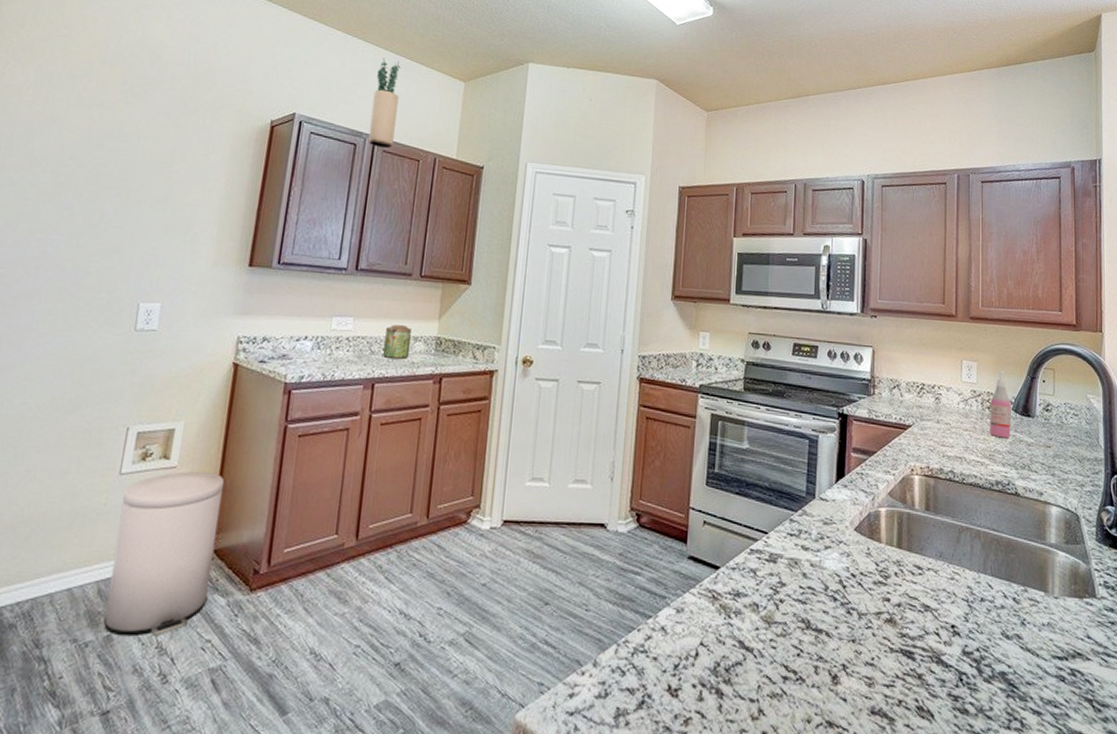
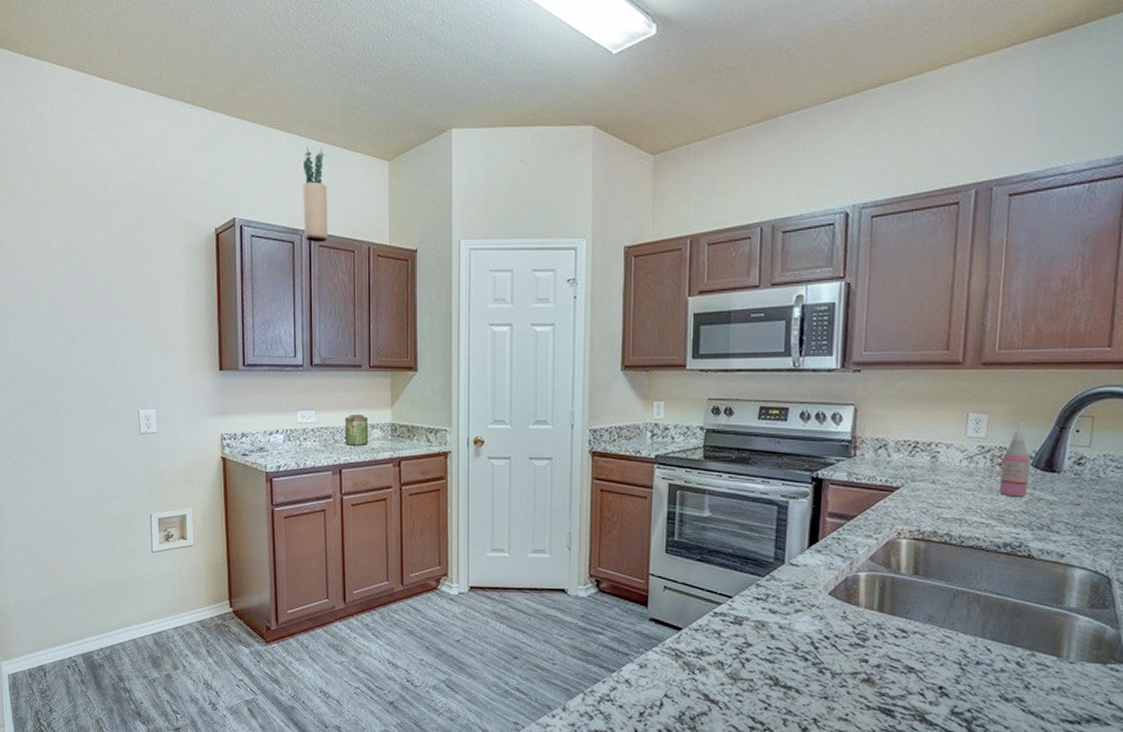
pedal bin: present [103,472,225,637] -> none [158,549,235,676]

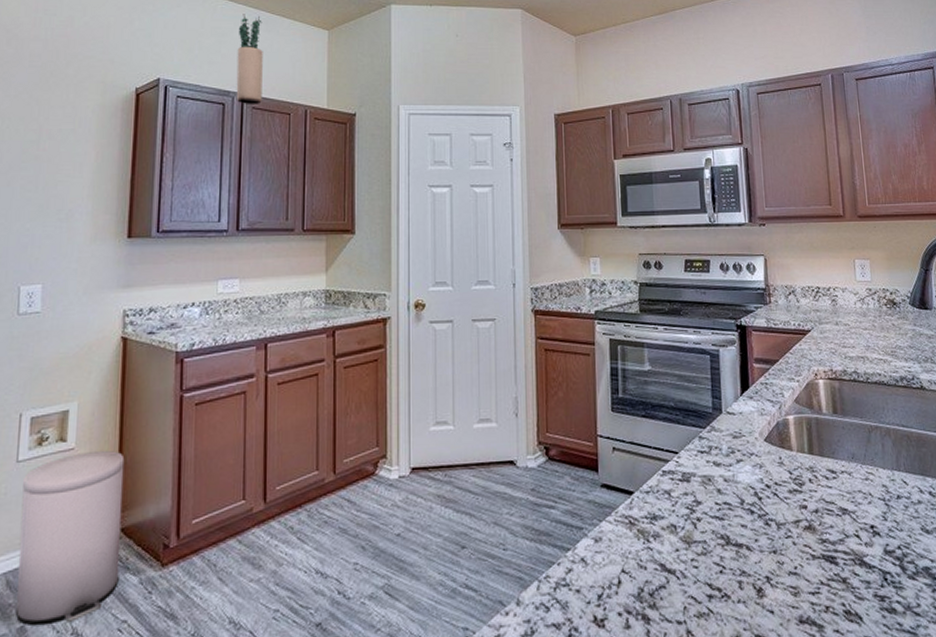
pedal bin: none [158,549,235,676] -> present [15,451,125,626]
canister: present [344,415,369,447] -> none [272,282,300,317]
soap dispenser: present [1000,423,1030,497] -> none [886,267,911,334]

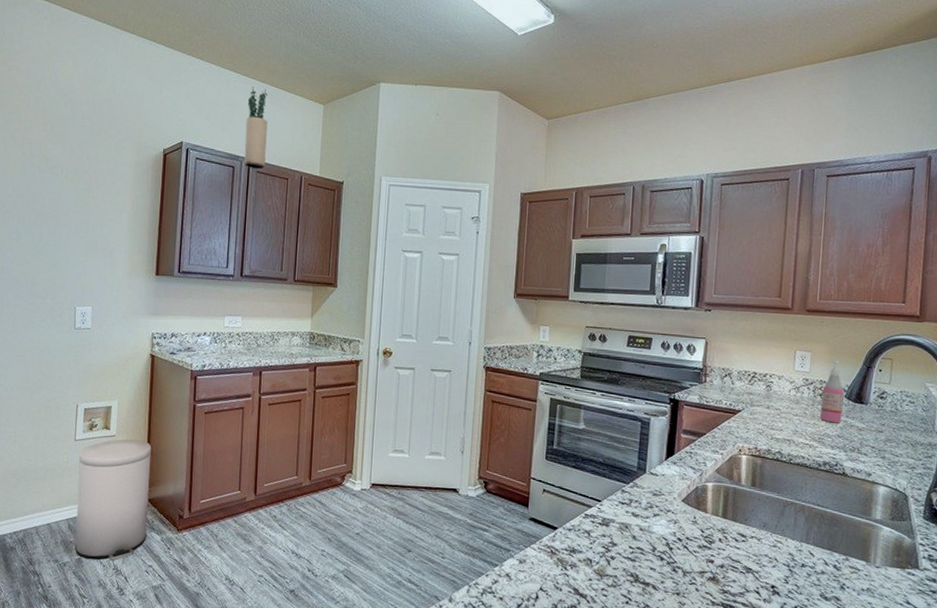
soap dispenser: none [886,267,911,334] -> present [820,361,844,424]

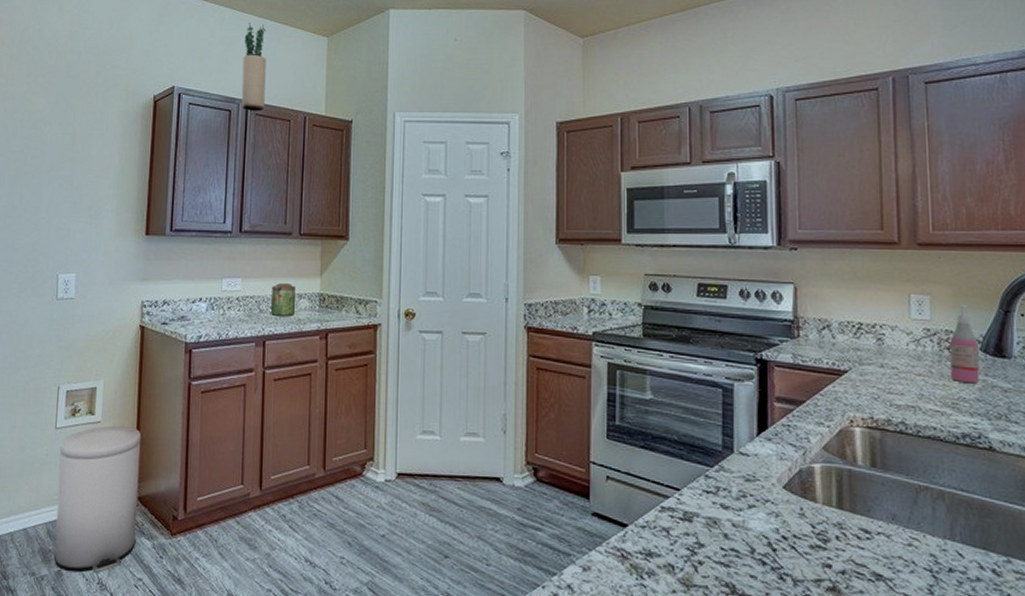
canister: none [266,322,289,352] -> present [270,283,296,317]

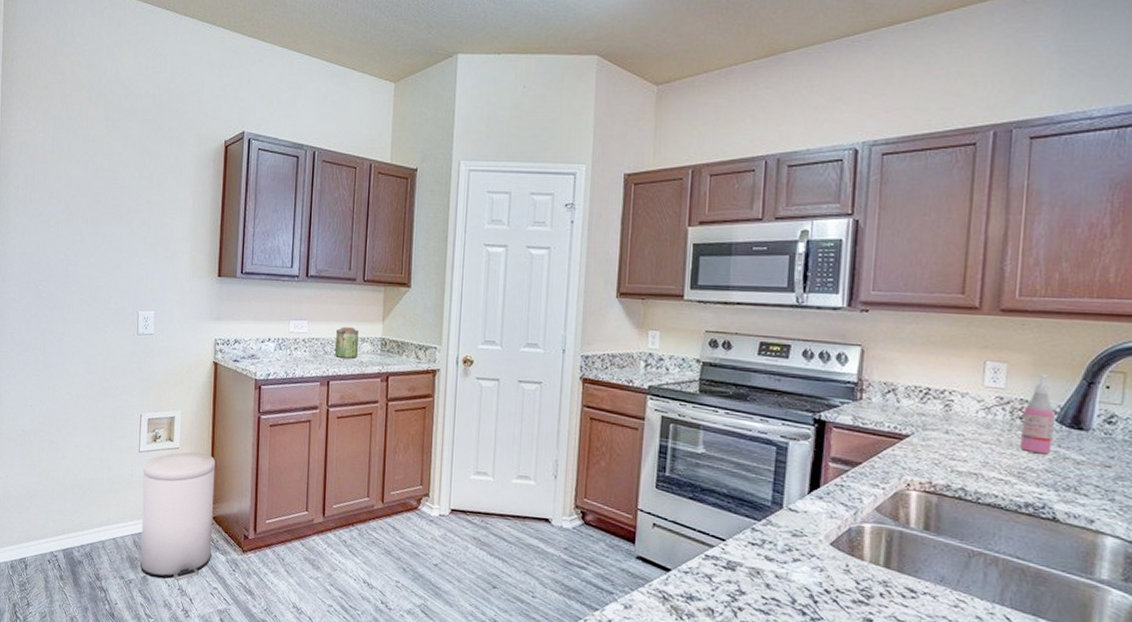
vase: present [241,23,266,112] -> none [308,67,334,159]

